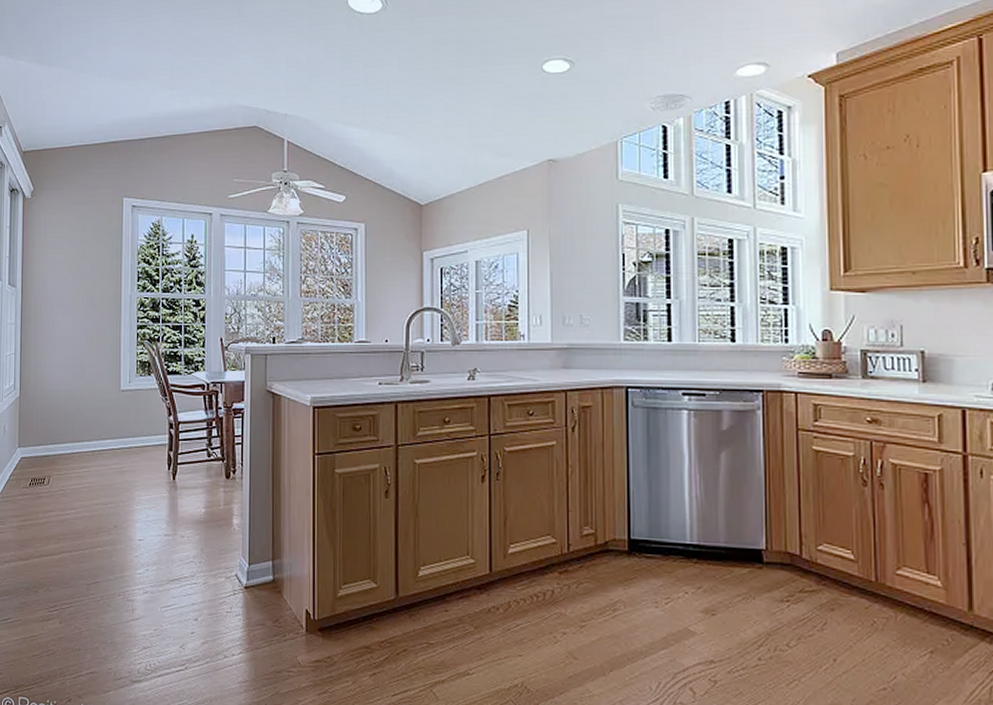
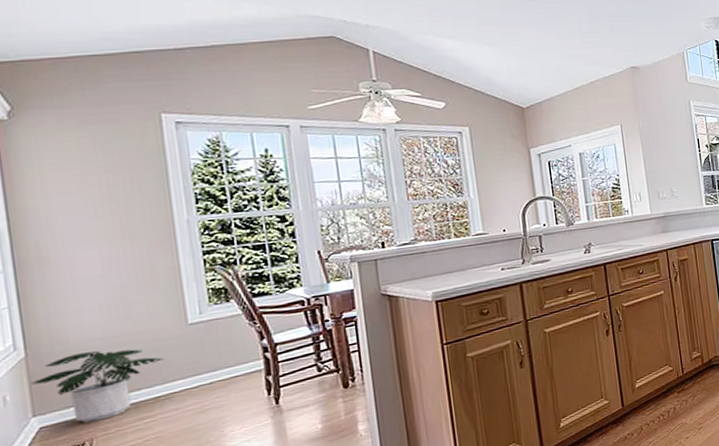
potted plant: none [20,401,102,461] -> present [31,349,165,423]

